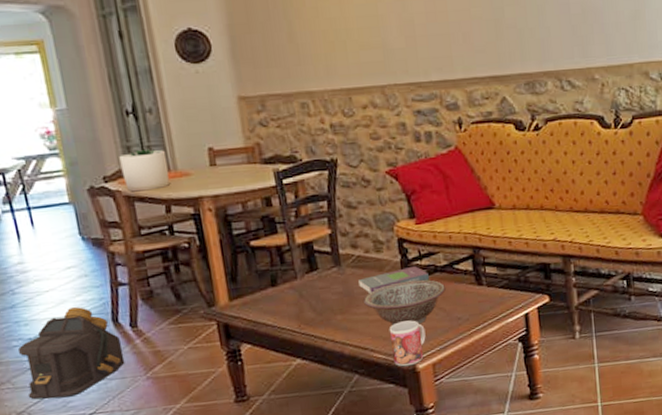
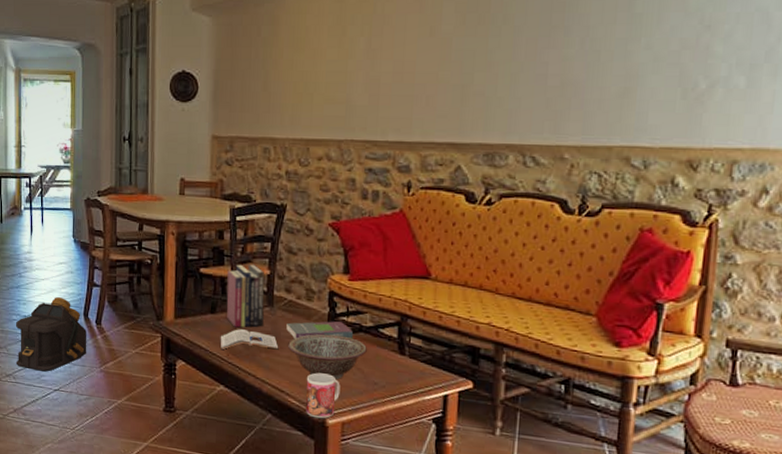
planter: present [119,148,170,192] -> none [112,171,148,209]
books: none [283,226,334,296] -> present [226,264,265,328]
magazine: none [287,294,355,323] -> present [220,329,279,350]

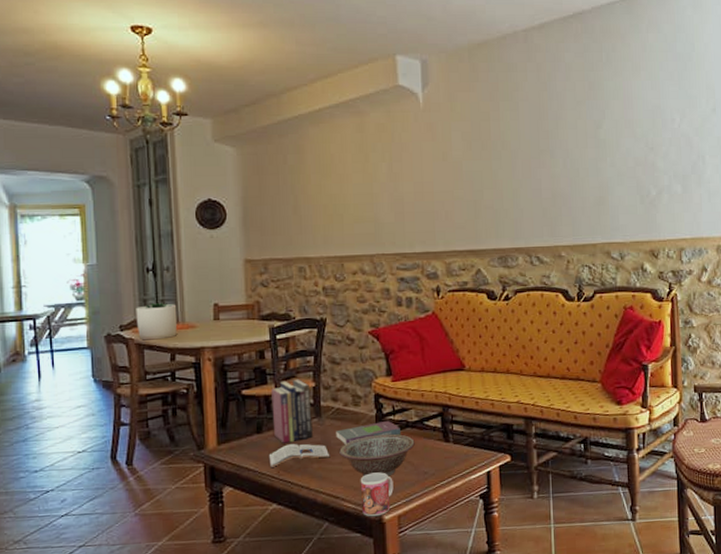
backpack: present [15,297,87,372] -> none [23,443,117,530]
planter: none [112,171,148,209] -> present [136,302,178,340]

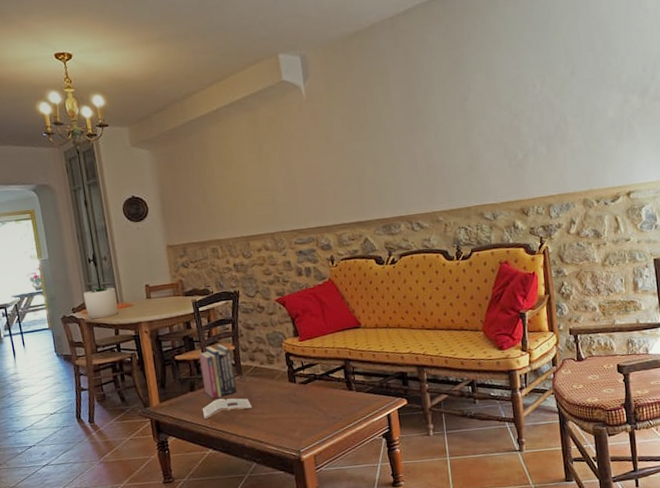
books: present [336,420,402,444] -> none [256,374,311,397]
decorative bowl: present [339,433,415,477] -> none [260,386,323,424]
mug: present [360,472,394,517] -> none [279,419,308,457]

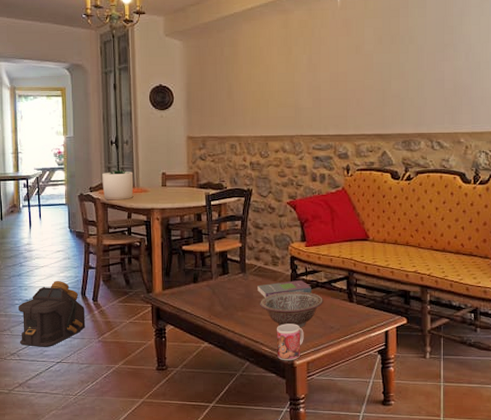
backpack: none [11,407,85,478] -> present [18,281,86,347]
books: present [199,343,237,399] -> none [206,239,238,293]
magazine: present [202,398,253,420] -> none [202,294,252,313]
books: none [256,374,311,397] -> present [257,279,312,297]
decorative bowl: none [260,386,323,424] -> present [260,291,323,328]
mug: none [279,419,308,457] -> present [276,323,304,361]

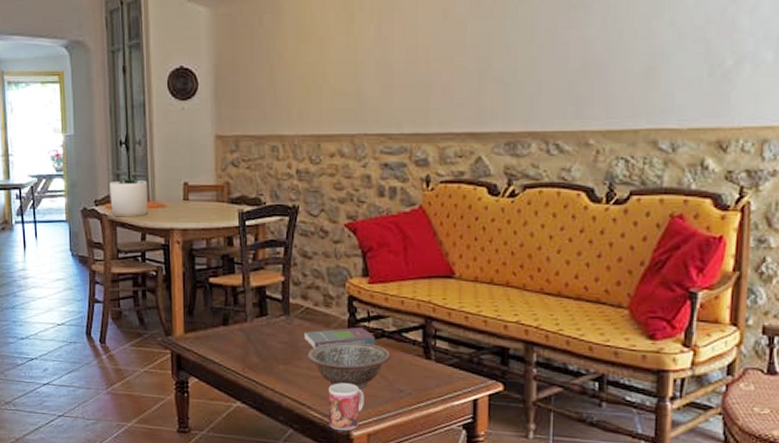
backpack: present [18,281,86,347] -> none [12,316,92,397]

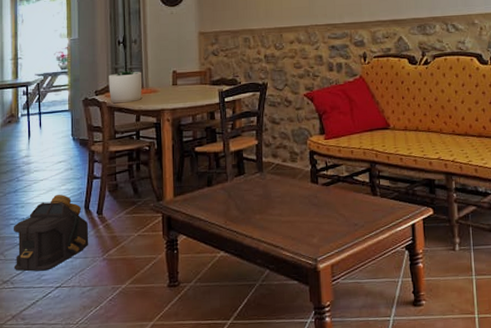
backpack: none [12,316,92,397] -> present [13,194,89,271]
books: present [304,326,376,348] -> none [276,175,334,197]
decorative bowl: present [307,341,391,390] -> none [279,187,346,228]
mug: present [328,383,364,431] -> none [297,223,327,266]

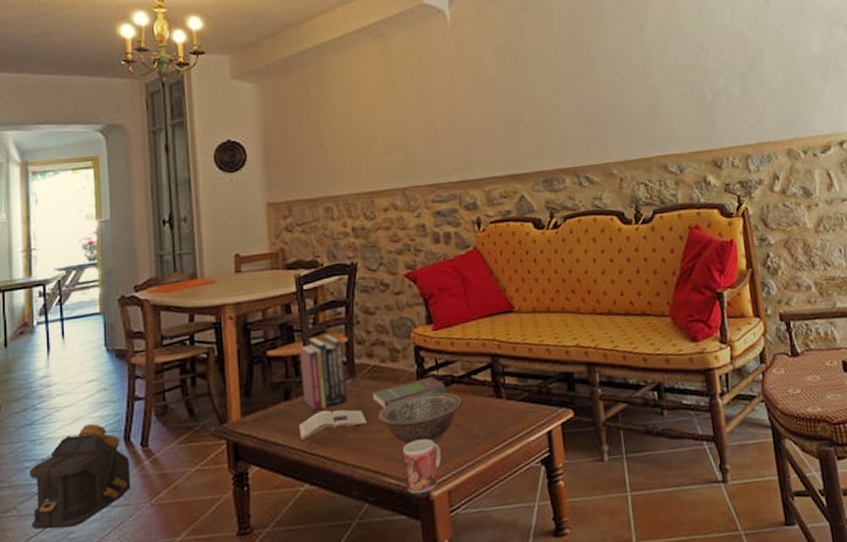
planter: present [109,70,142,104] -> none [151,256,196,301]
magazine: none [217,196,271,219] -> present [298,409,368,441]
books: none [220,137,255,196] -> present [299,334,347,411]
books: none [276,175,334,197] -> present [373,376,447,408]
decorative bowl: none [279,187,346,228] -> present [377,391,463,446]
mug: none [297,223,327,266] -> present [402,438,441,495]

